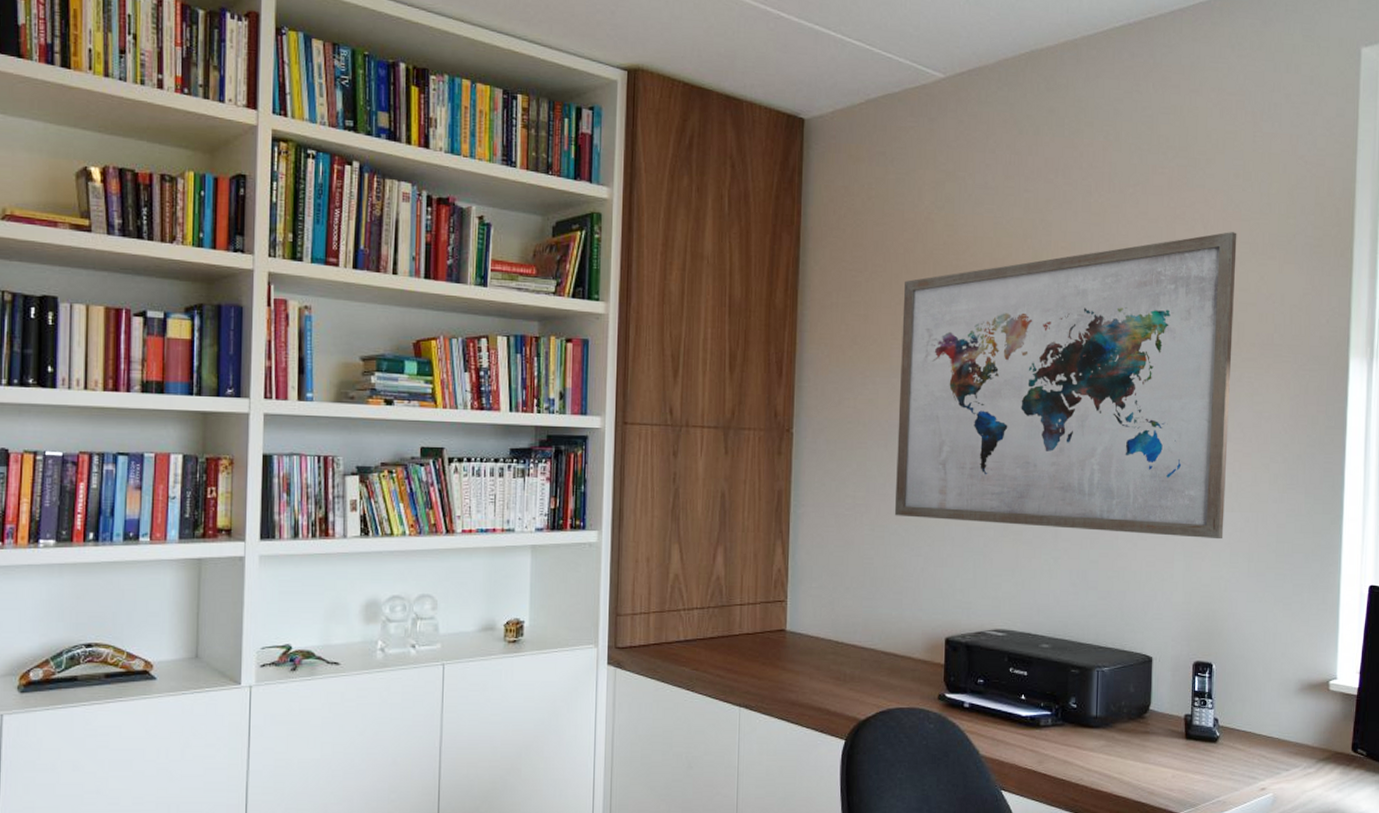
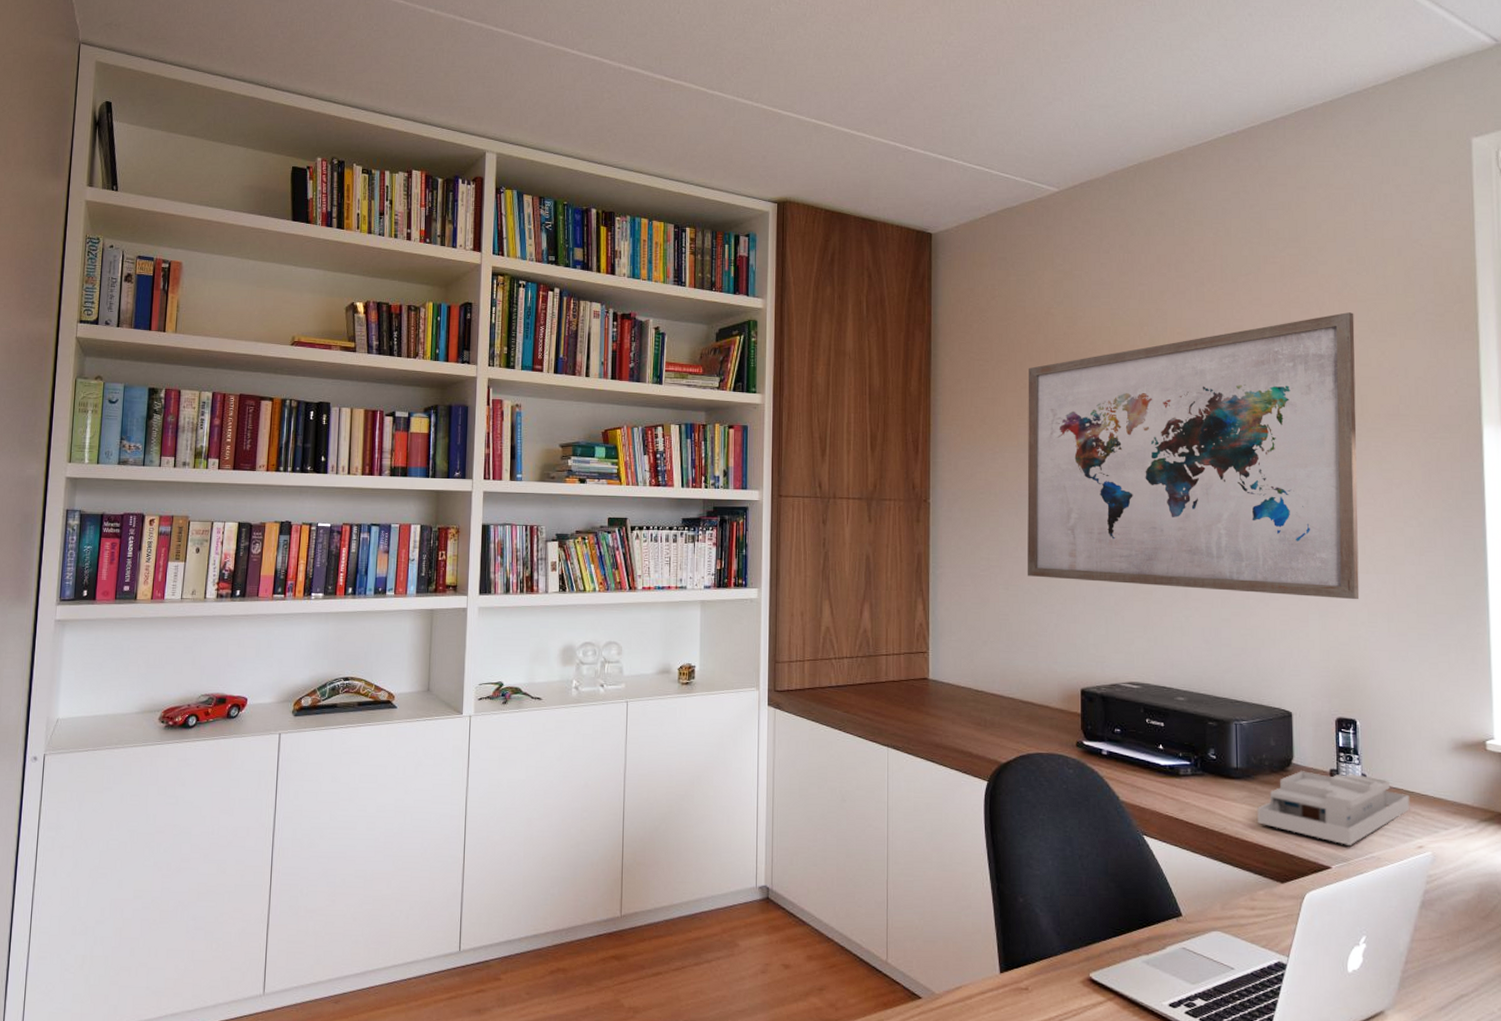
desk organizer: none [1112,717,1257,791] -> present [1256,771,1410,845]

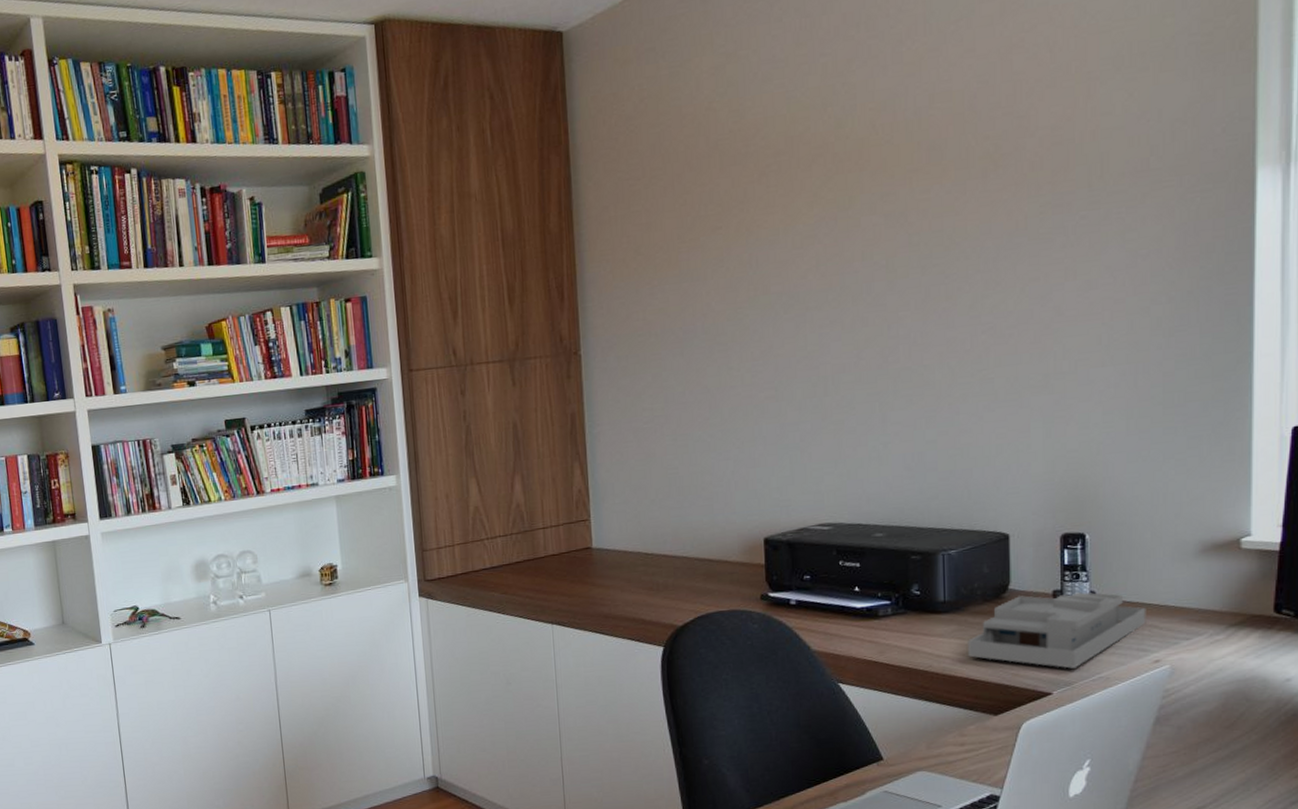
wall art: present [1027,312,1360,600] -> none [688,48,1095,423]

